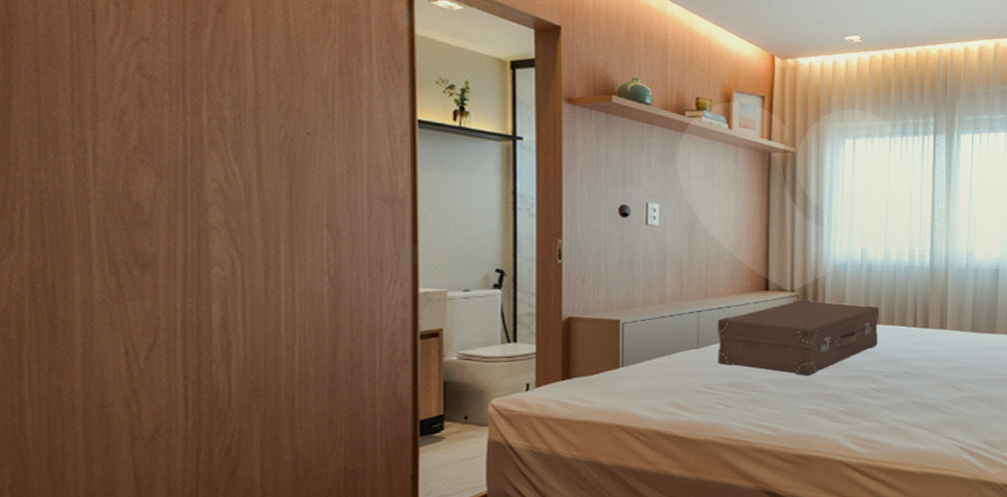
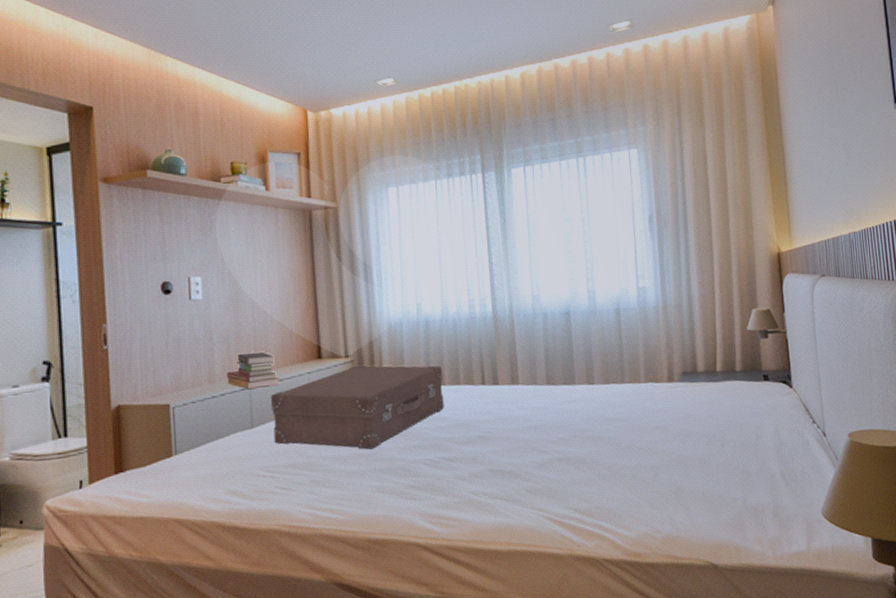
books: none [677,279,728,313] -> present [226,351,280,390]

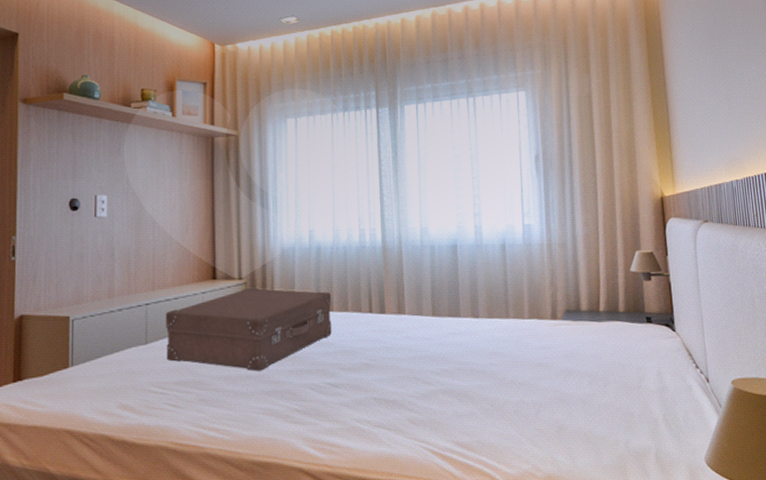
books: present [226,351,280,390] -> none [125,270,175,306]

